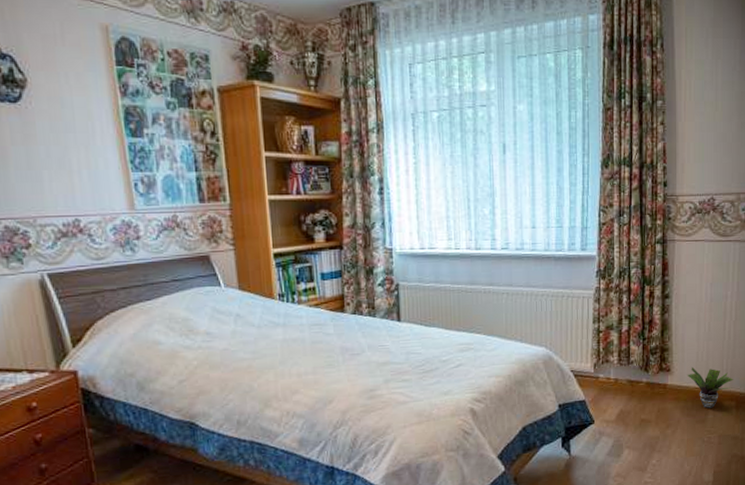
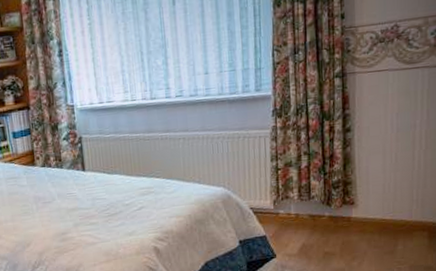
potted plant: present [688,366,733,408] -> none [374,198,425,240]

